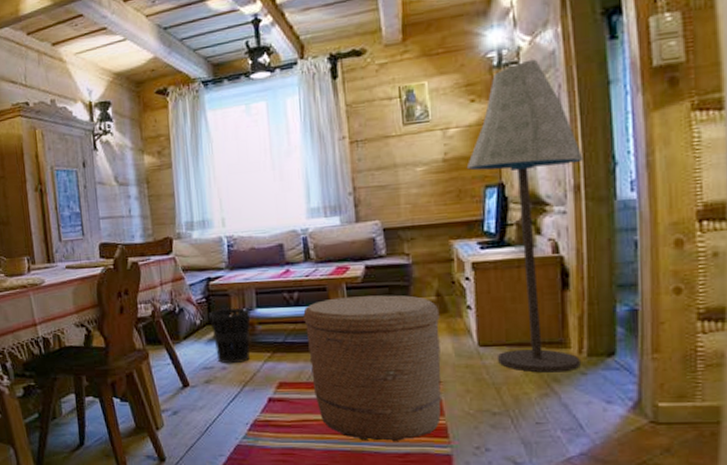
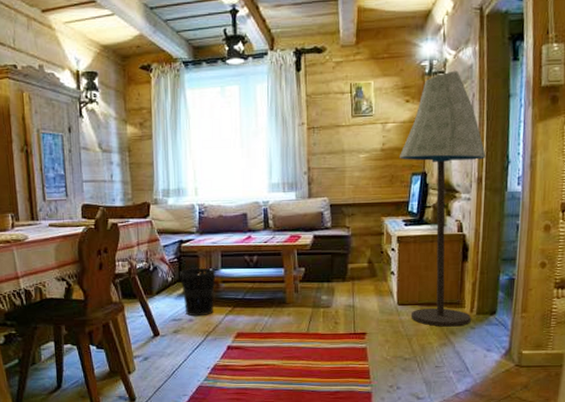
basket: present [303,295,441,441] -> none [261,261,370,382]

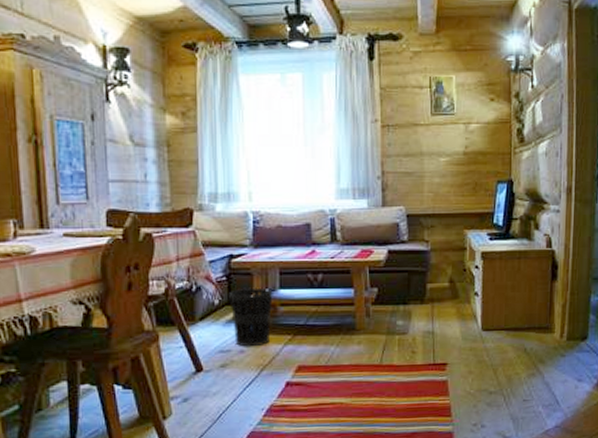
floor lamp: present [399,70,486,327] -> none [483,68,576,355]

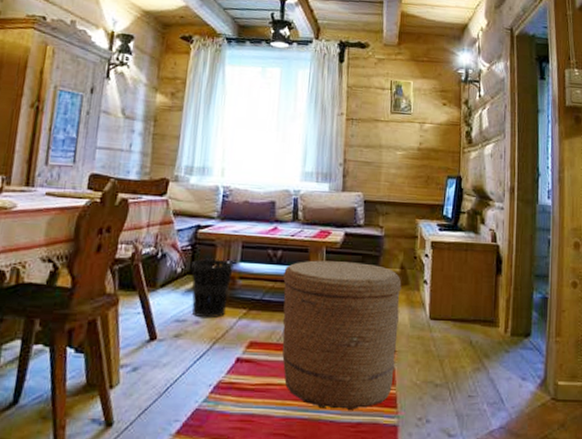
basket: none [326,280,451,422] -> present [282,260,402,410]

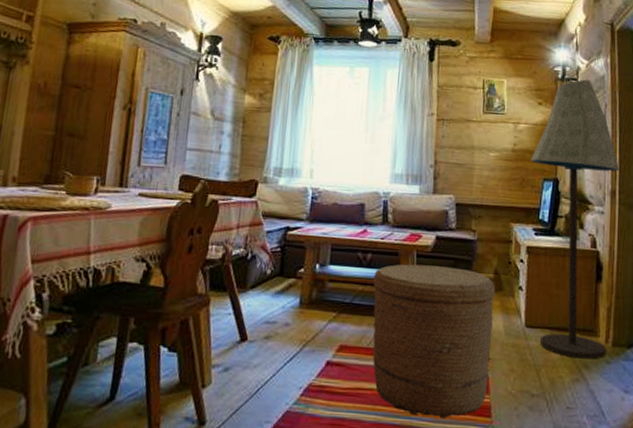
wastebasket: present [191,259,234,319] -> none [281,261,323,321]
floor lamp: none [435,81,518,349] -> present [530,79,619,359]

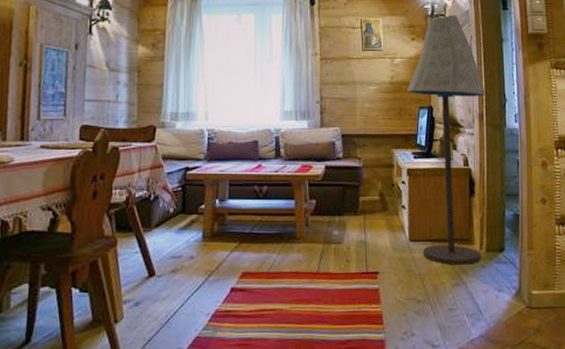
basket: present [372,264,496,417] -> none [270,193,381,329]

